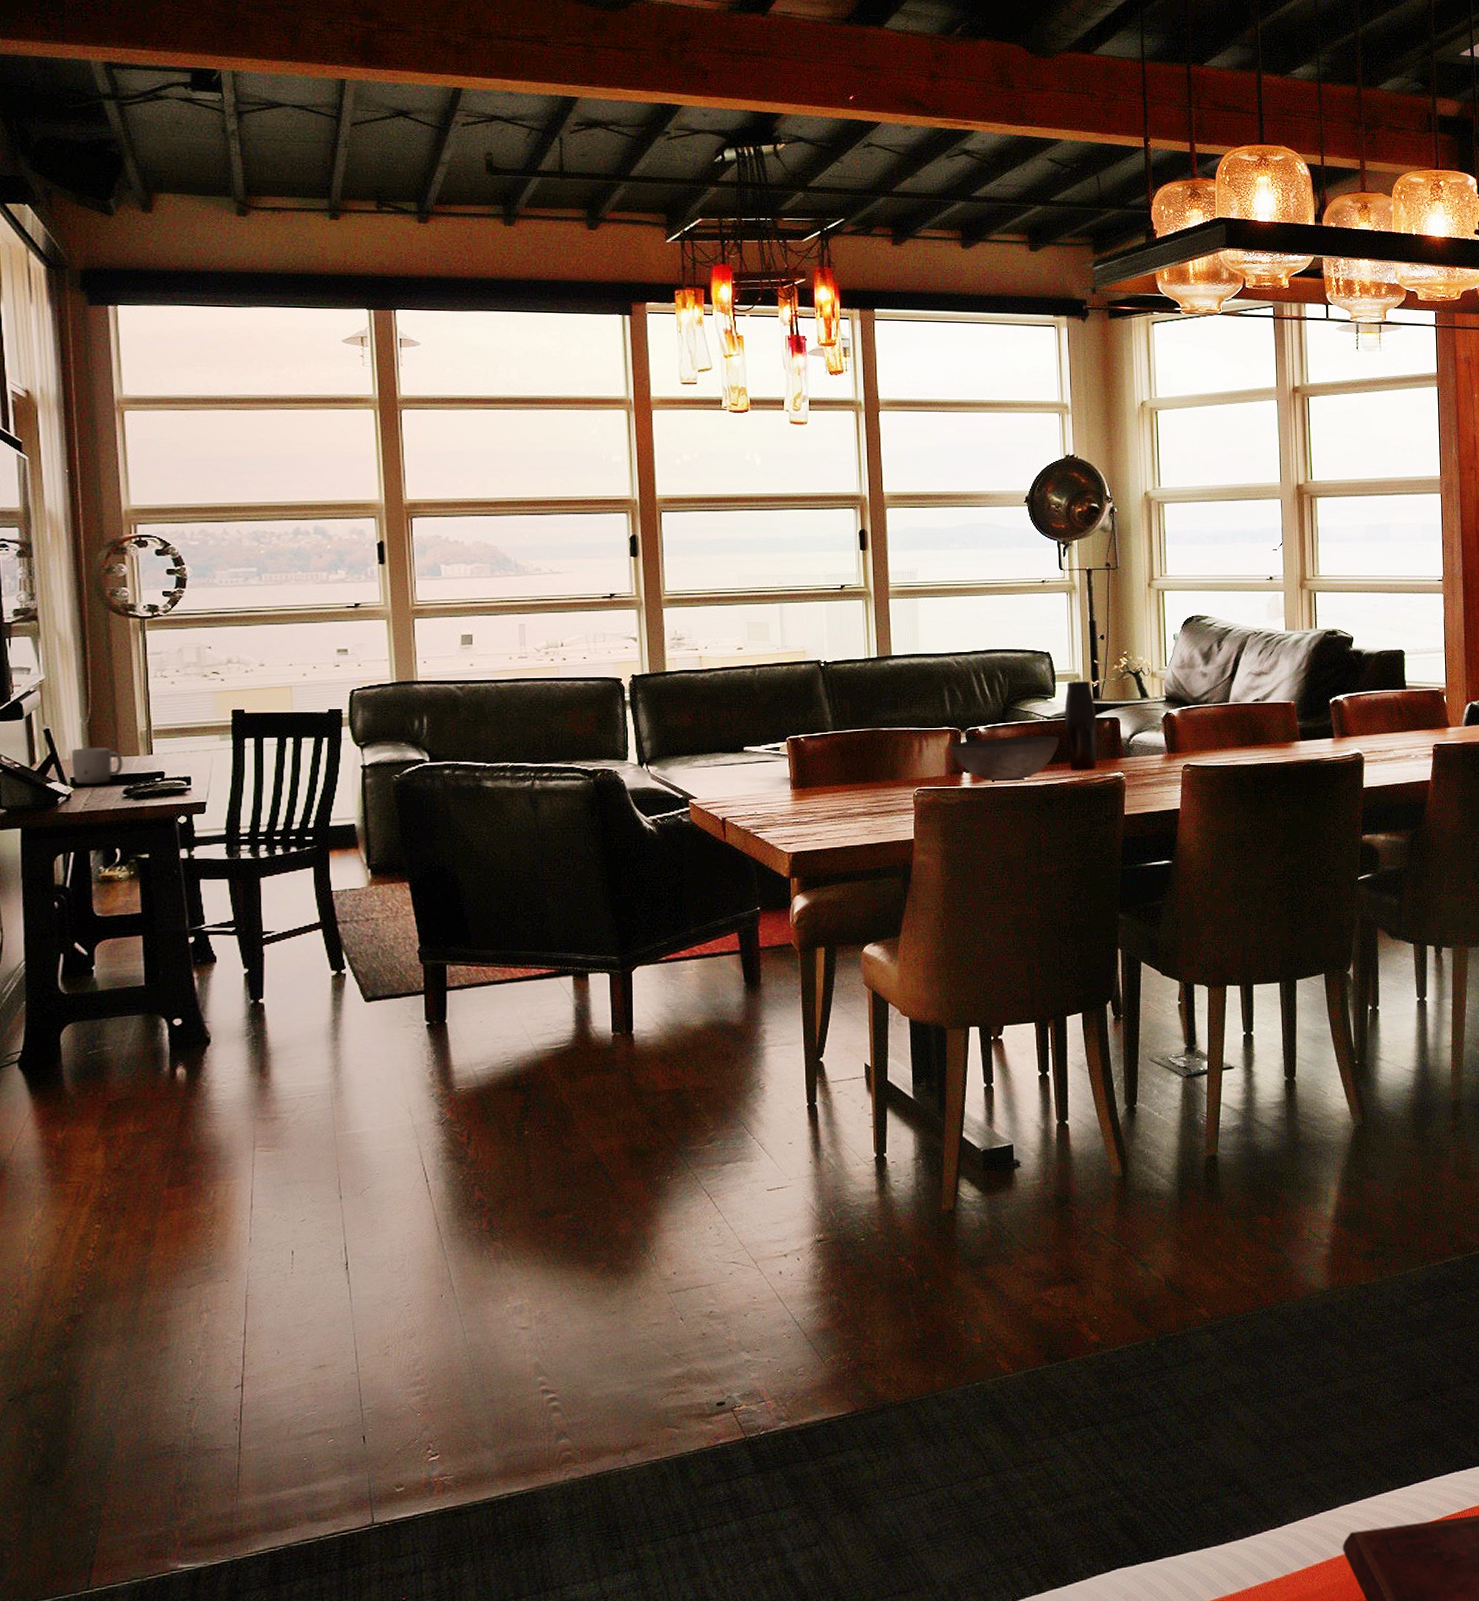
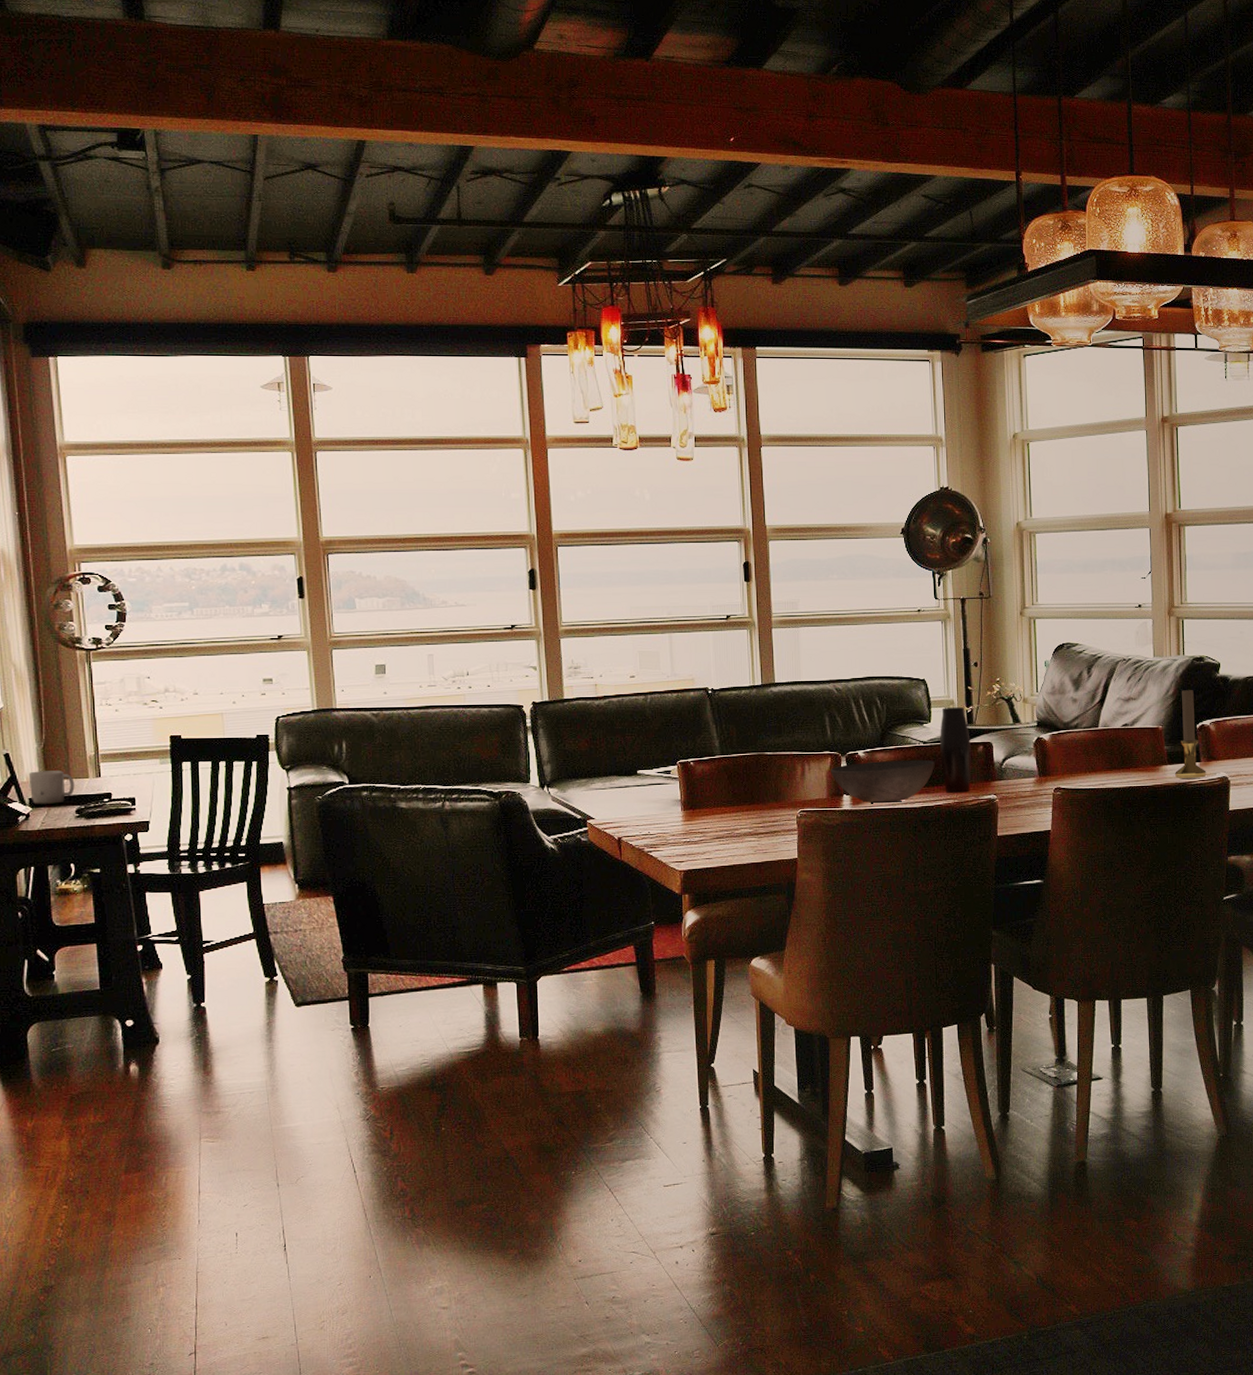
candle holder: none [1308,661,1340,756] -> present [1175,687,1207,779]

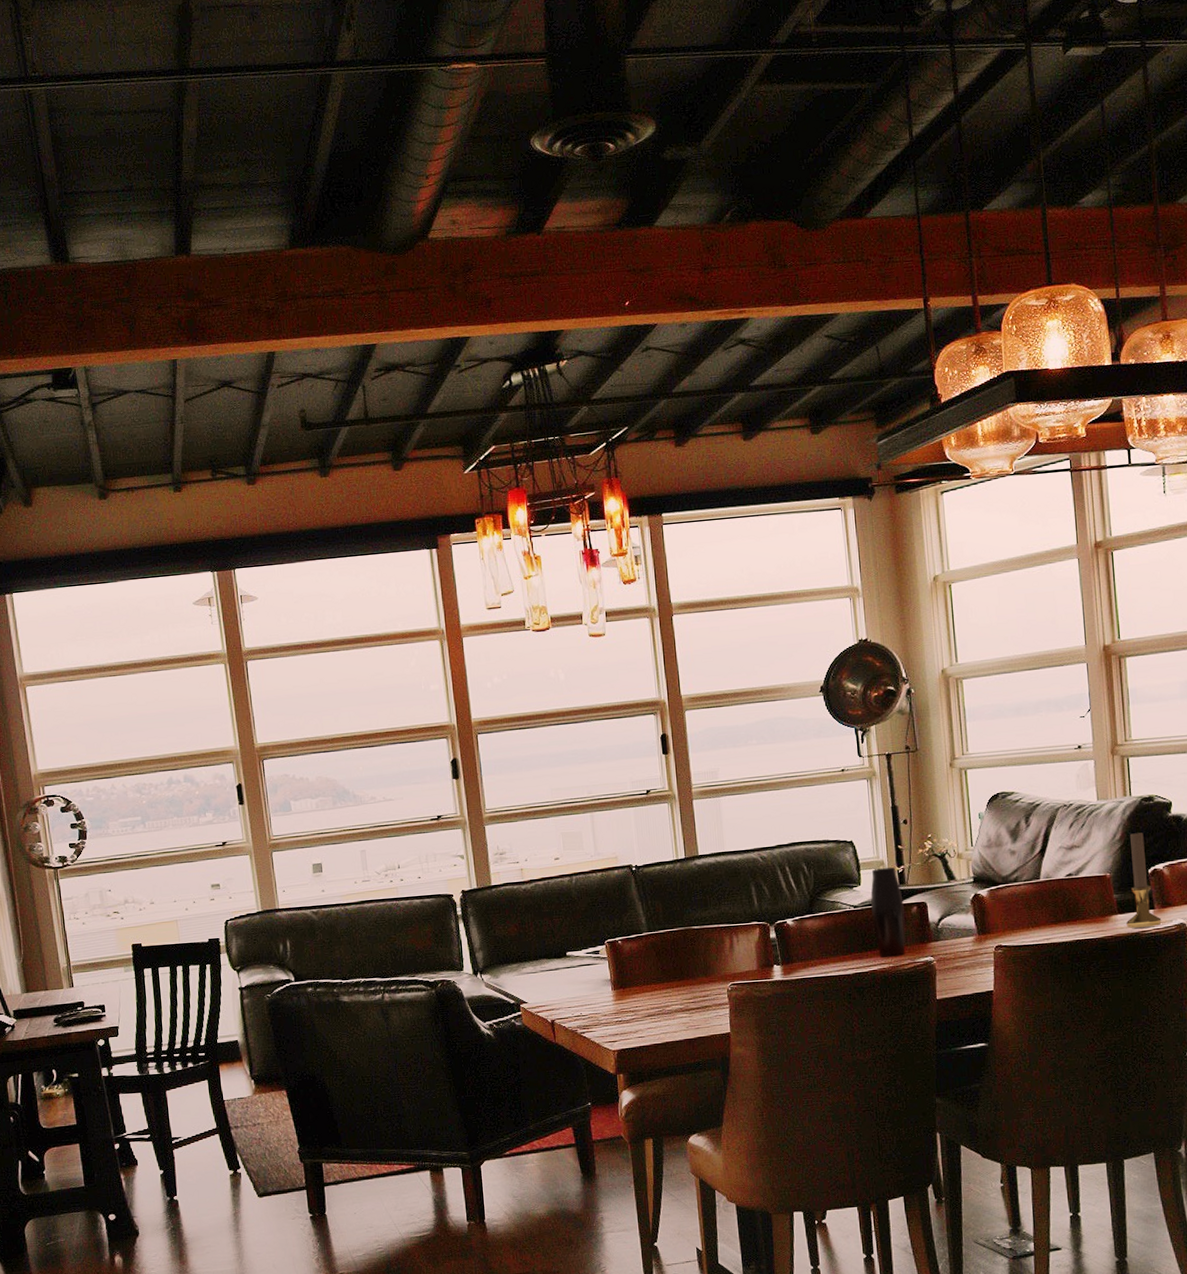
mug: present [28,770,75,804] -> none [11,983,52,1016]
bowl: present [831,759,935,804] -> none [760,924,867,973]

